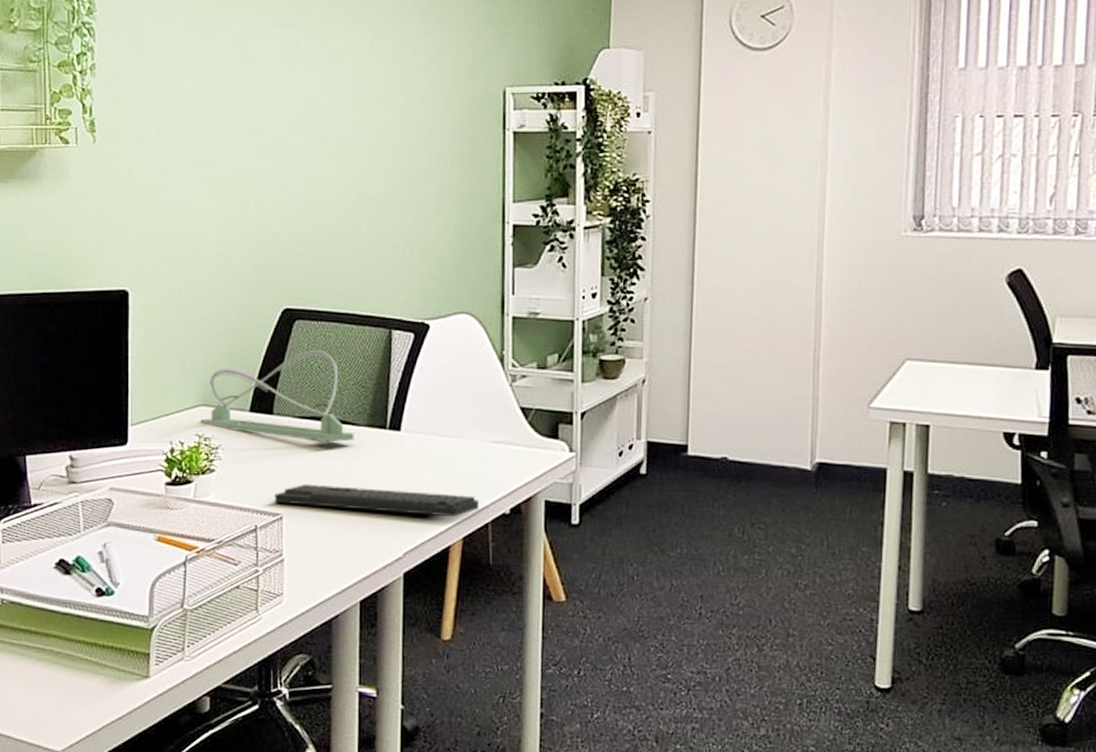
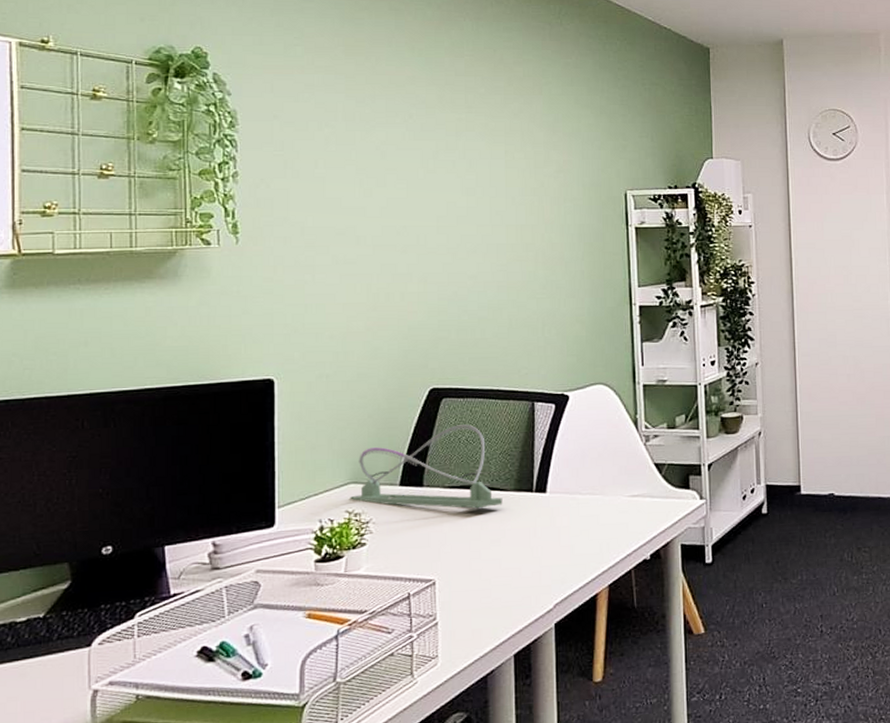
keyboard: present [274,483,479,517] -> none [426,546,622,570]

